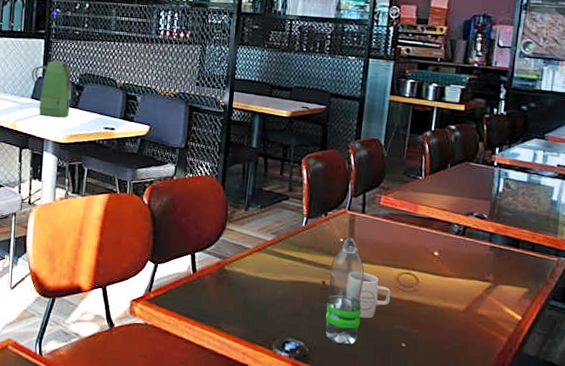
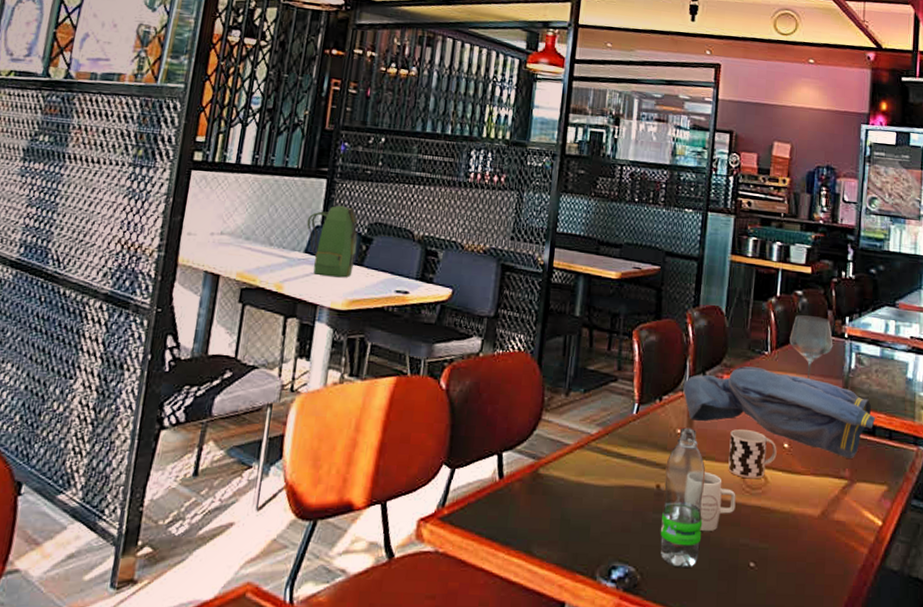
fleece: none [346,189,520,266] -> present [683,366,876,459]
cup: none [384,240,428,280] -> present [728,429,777,479]
wine glass: none [442,146,483,201] -> present [789,315,833,380]

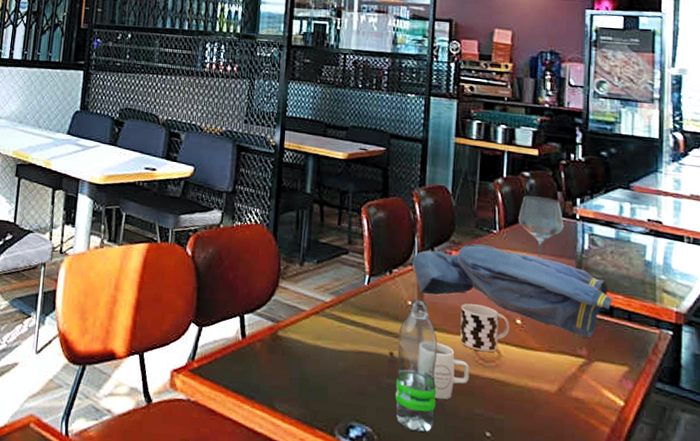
backpack: present [306,205,358,278] -> none [68,93,111,156]

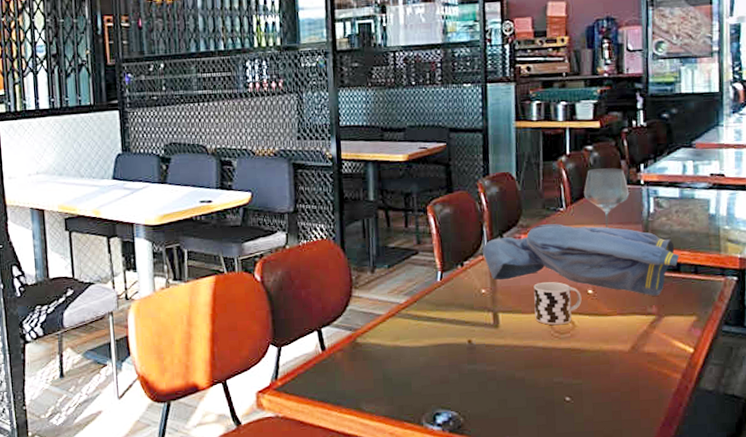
bottle: present [395,299,438,433] -> none [475,287,517,409]
mug: present [433,342,469,400] -> none [511,323,546,376]

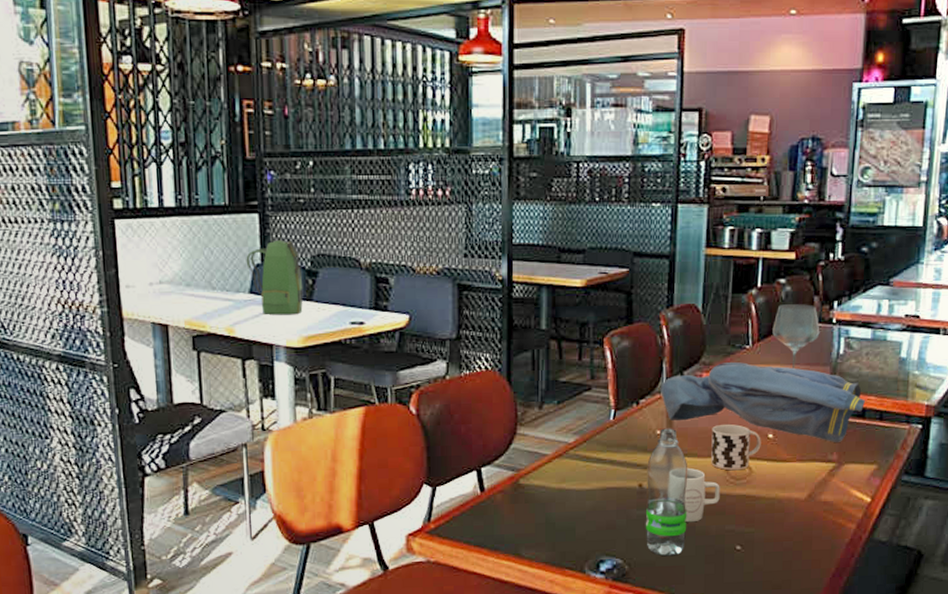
backpack: none [109,132,159,197] -> present [246,239,303,315]
bottle: none [475,287,517,409] -> present [645,428,688,557]
mug: none [511,323,546,376] -> present [684,467,720,523]

